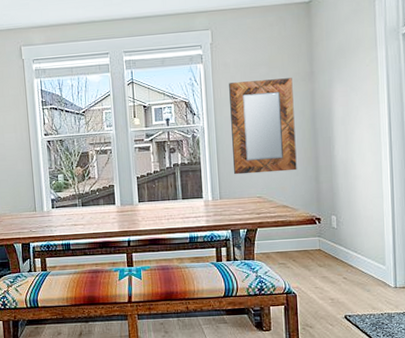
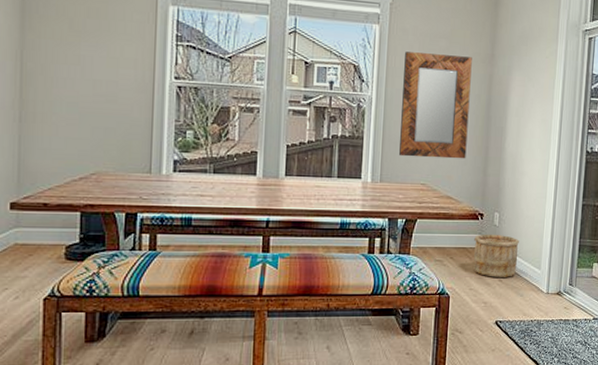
wooden bucket: none [314,235,360,276] -> present [473,234,519,277]

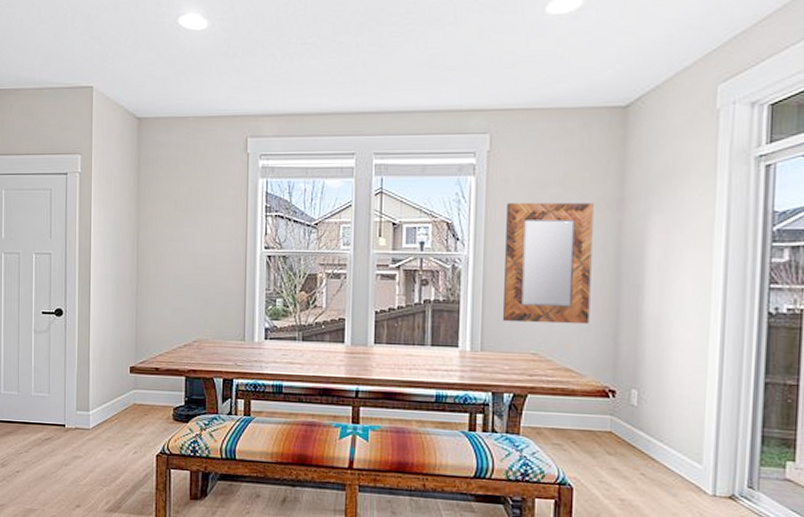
wooden bucket: present [473,234,519,277] -> none [604,415,668,471]

